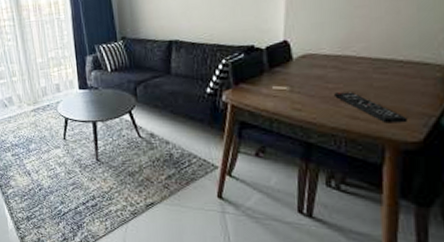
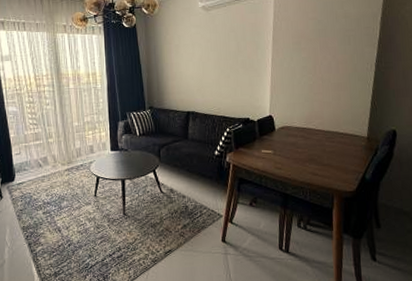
remote control: present [334,92,409,123] -> none [302,155,347,178]

